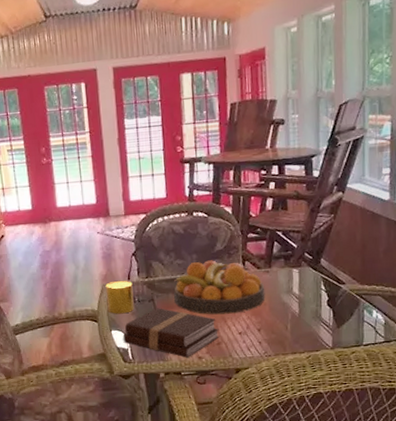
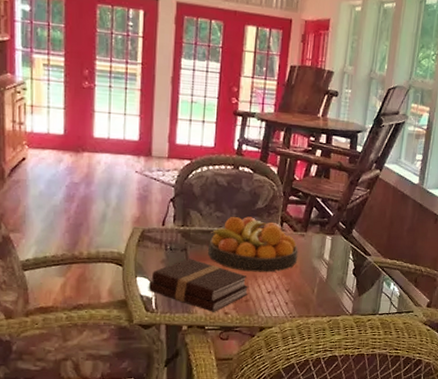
cup: present [105,280,135,314] -> none [135,225,166,261]

